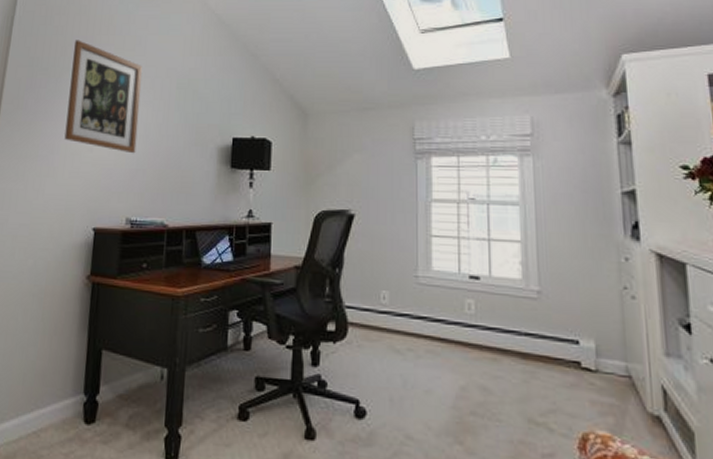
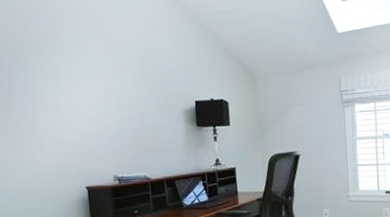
wall art: present [64,40,143,154] -> none [35,19,112,122]

